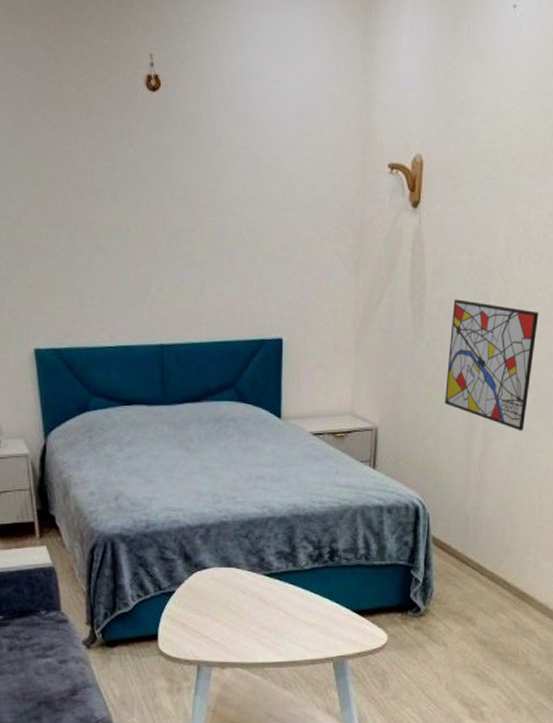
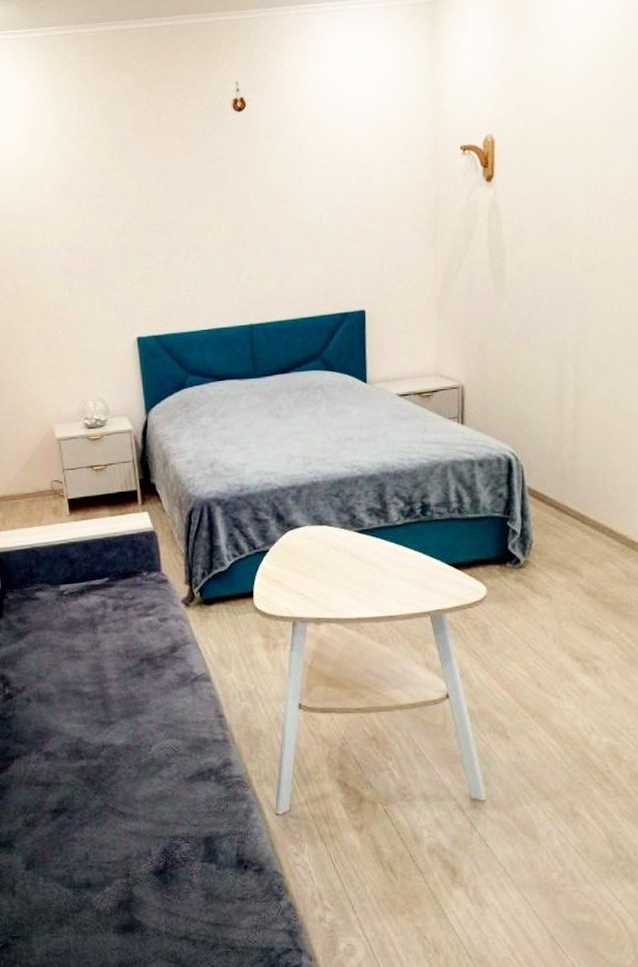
wall art: present [445,299,539,431] -> none [531,259,625,380]

